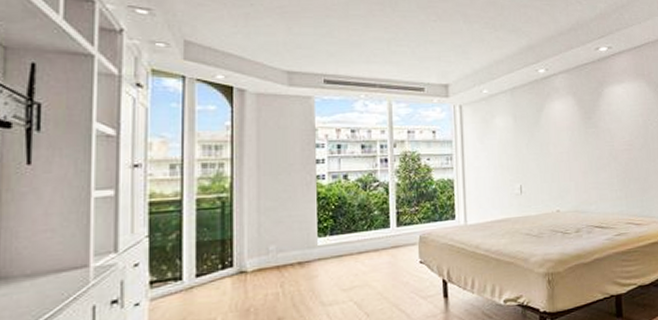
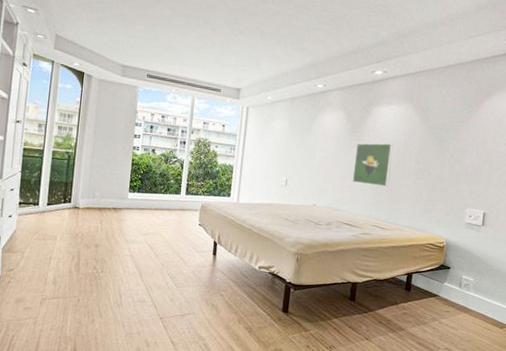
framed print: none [593,126,636,177] -> present [352,143,393,187]

